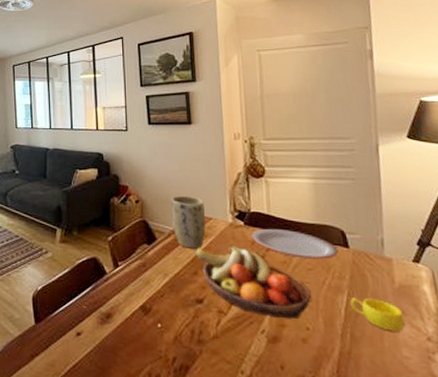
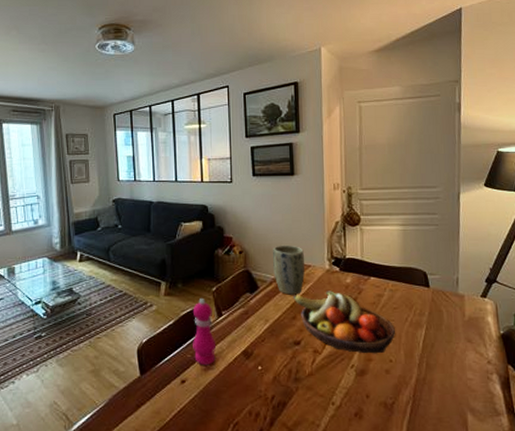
pepper mill: none [88,248,113,319] -> present [193,299,217,366]
plate: present [251,228,338,259] -> none [345,272,420,299]
cup: present [350,298,406,332] -> none [427,331,472,358]

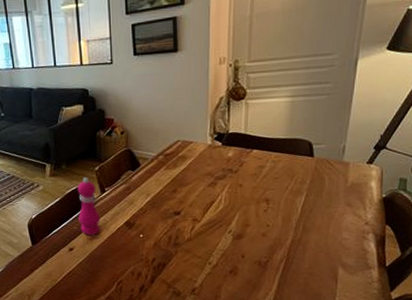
plant pot: present [273,245,305,295] -> none [154,123,186,171]
fruit bowl: present [293,291,395,354] -> none [174,164,274,220]

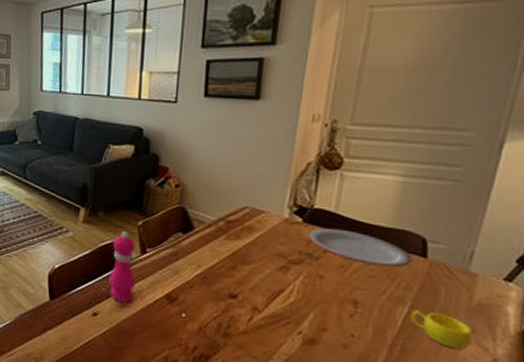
plate: none [227,145,303,170] -> present [308,228,412,268]
cup: none [307,197,351,221] -> present [410,310,473,350]

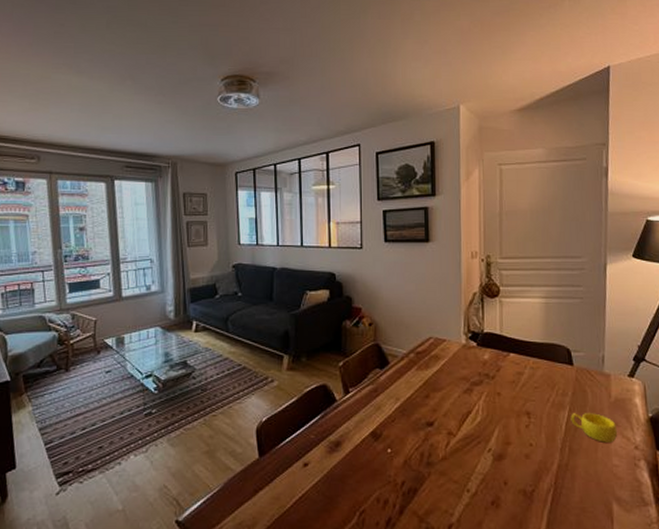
pepper mill: present [109,231,136,303] -> none [317,374,343,447]
plate: present [308,228,412,268] -> none [483,348,563,377]

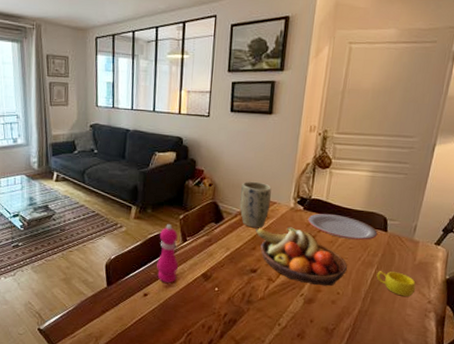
pepper mill: none [317,374,343,447] -> present [157,224,179,283]
plant pot: none [405,317,439,371] -> present [240,181,272,228]
fruit bowl: none [426,367,536,437] -> present [255,227,347,286]
plate: none [483,348,563,377] -> present [307,213,378,240]

